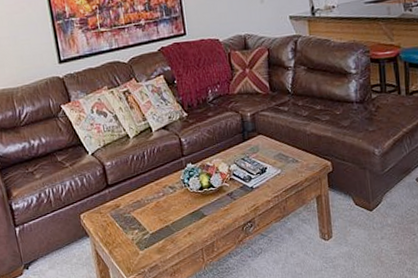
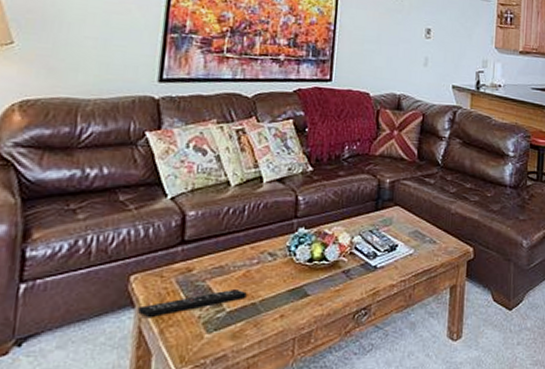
remote control: none [92,216,161,243] -> present [138,288,247,317]

